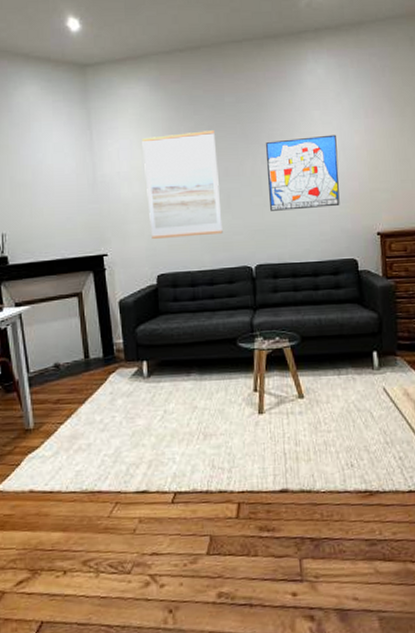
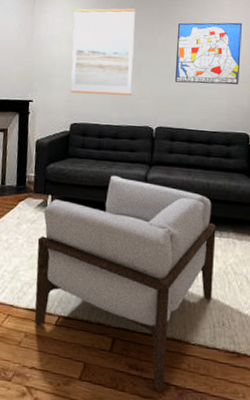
armchair: none [138,326,338,548] -> present [34,175,216,392]

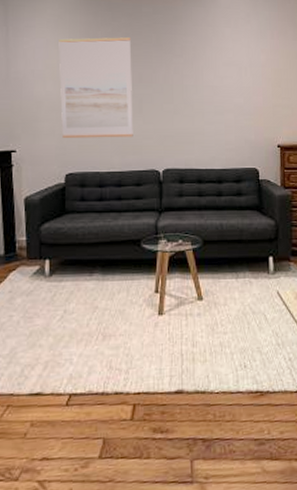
armchair: present [34,175,216,392] -> none [37,227,233,449]
wall art: present [175,22,242,85] -> none [178,51,245,119]

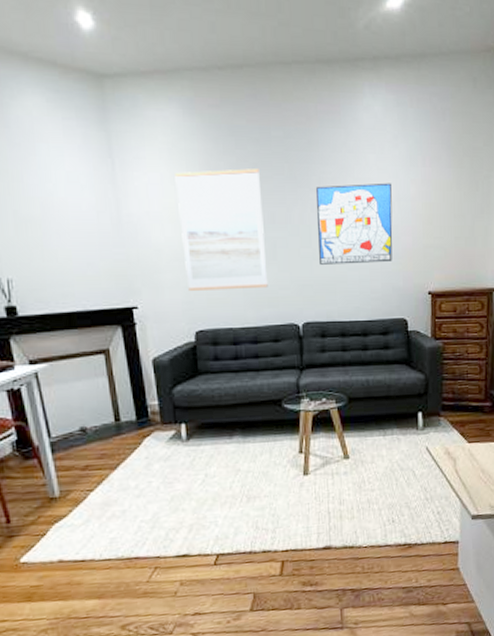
wall art: none [178,51,245,119] -> present [315,183,393,265]

